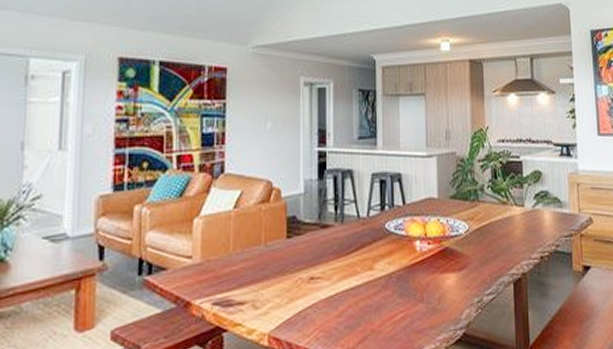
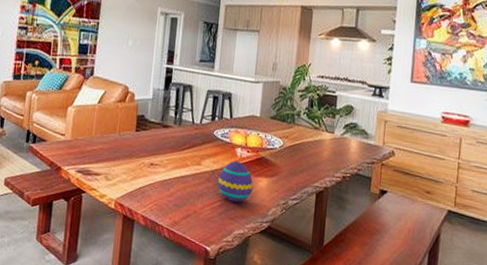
decorative egg: none [397,257,440,310] -> present [217,160,253,203]

